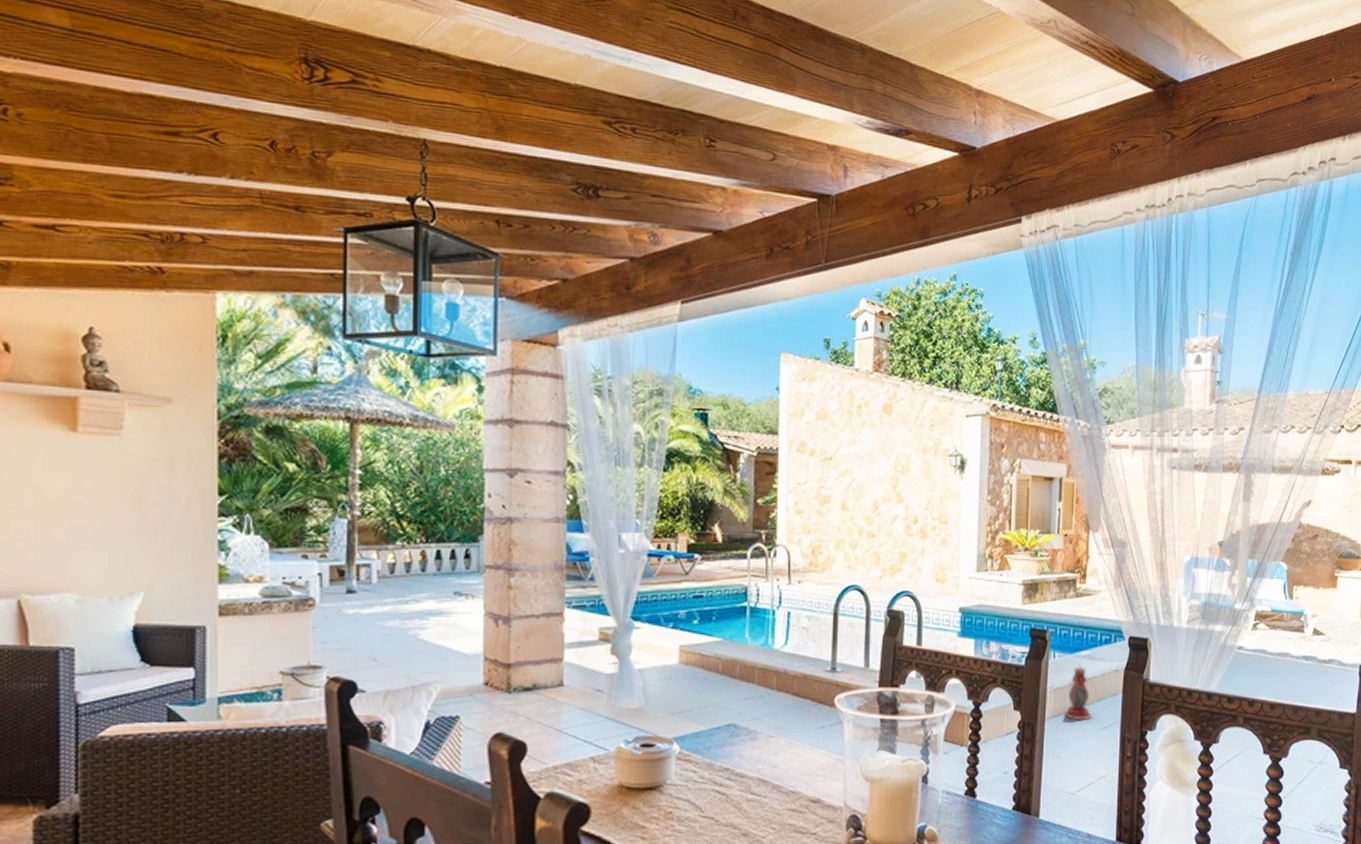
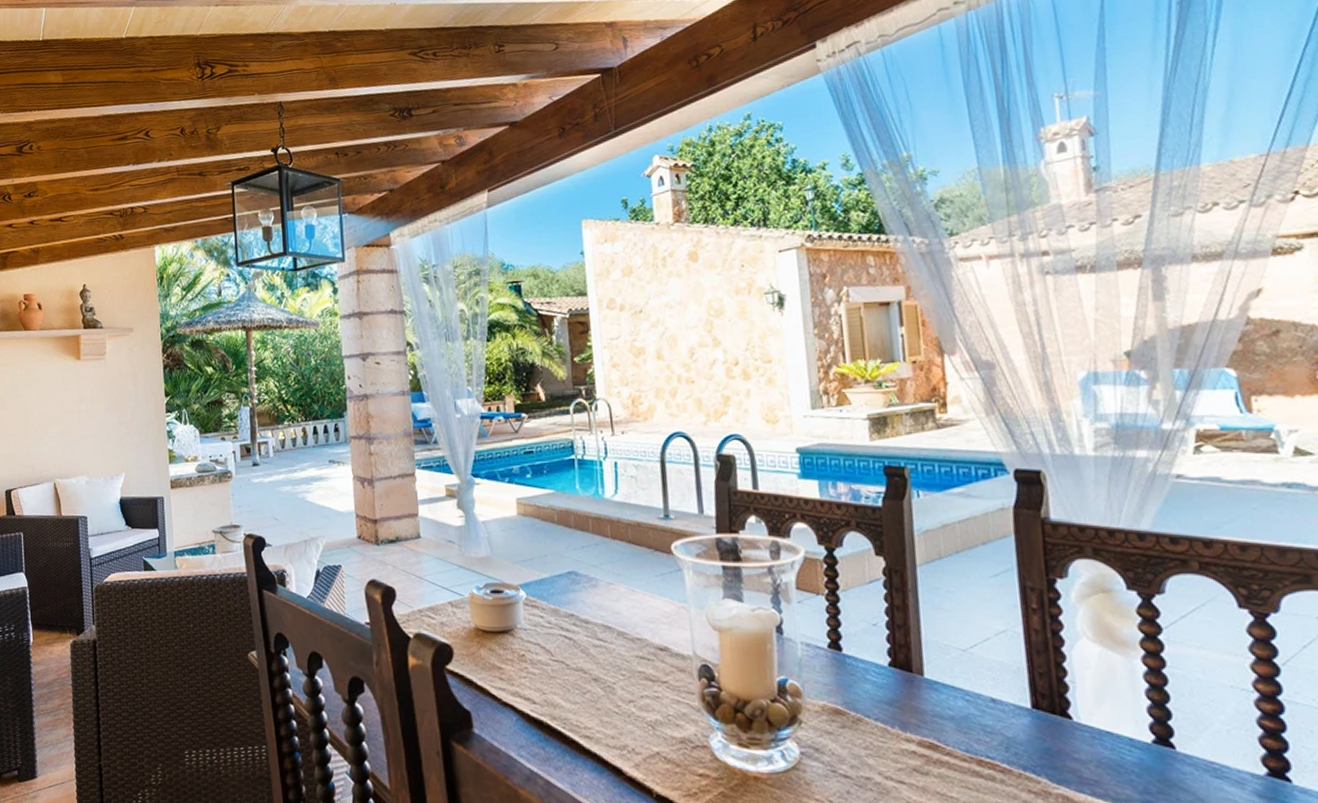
lantern: present [1064,664,1097,721] -> none [940,503,982,567]

